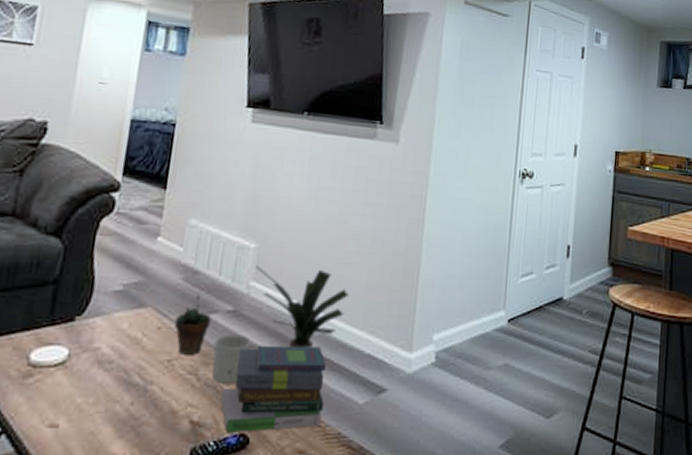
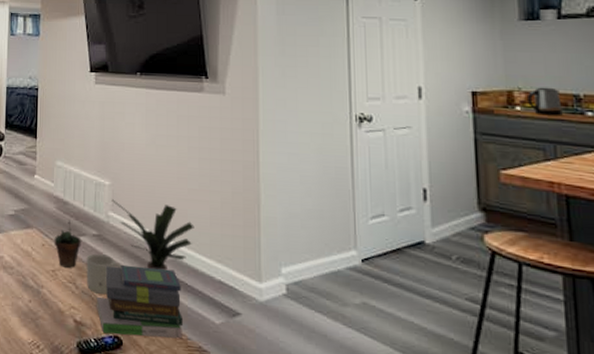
kettle: none [654,150,678,177] -> present [526,87,563,116]

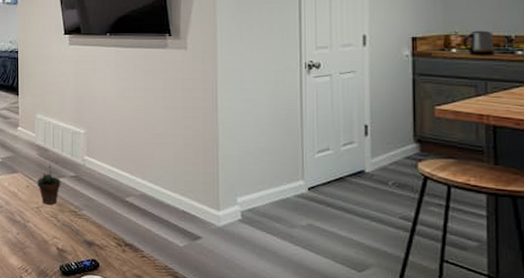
mug: present [86,253,122,294] -> none [66,192,97,226]
books: present [96,264,184,339] -> none [75,200,152,260]
potted plant: present [111,199,194,270] -> none [86,145,160,204]

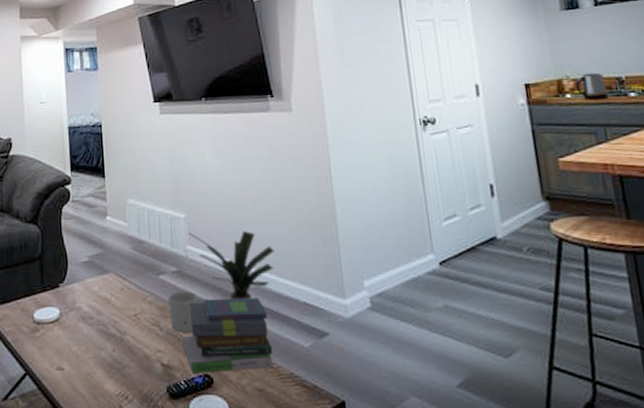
succulent plant: present [37,164,61,205] -> none [132,259,162,310]
mug: none [66,192,97,226] -> present [168,291,206,333]
books: none [75,200,152,260] -> present [182,297,273,373]
potted plant: none [86,145,160,204] -> present [188,231,275,299]

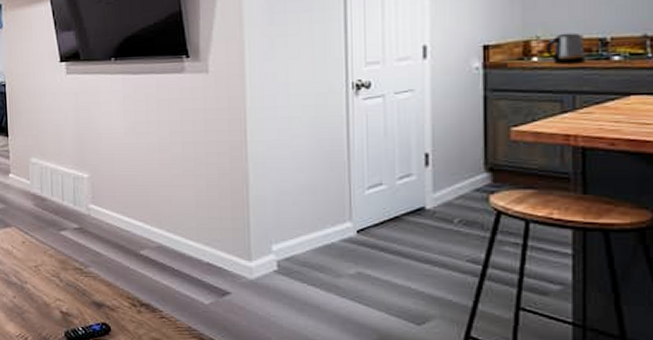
mug: present [168,291,206,333] -> none [68,246,106,285]
books: present [182,297,273,373] -> none [81,255,172,322]
potted plant: present [188,231,275,299] -> none [91,191,180,257]

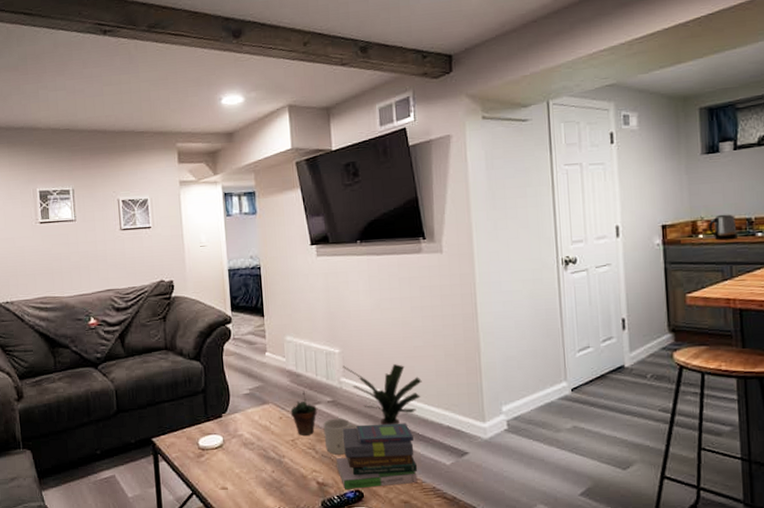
succulent plant: none [34,216,63,262] -> present [290,391,317,436]
mug: none [68,246,106,285] -> present [323,418,358,455]
books: none [81,255,172,322] -> present [335,423,418,489]
potted plant: none [91,191,180,257] -> present [342,364,422,425]

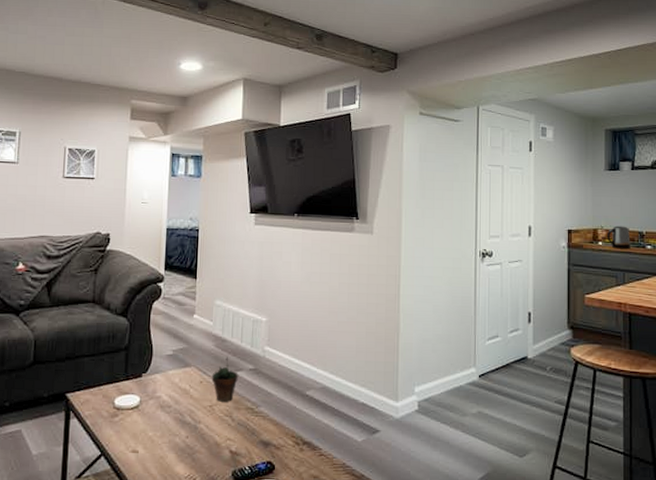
mug: present [323,418,358,455] -> none [242,387,276,424]
books: present [335,423,418,489] -> none [251,395,330,461]
potted plant: present [342,364,422,425] -> none [267,334,342,397]

